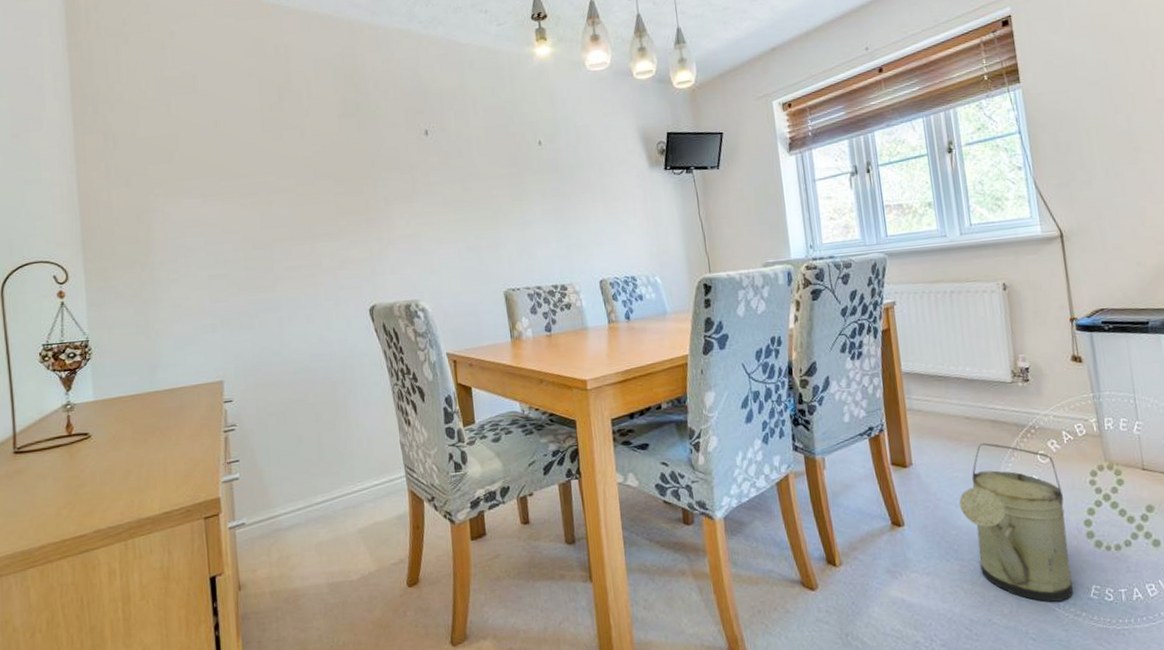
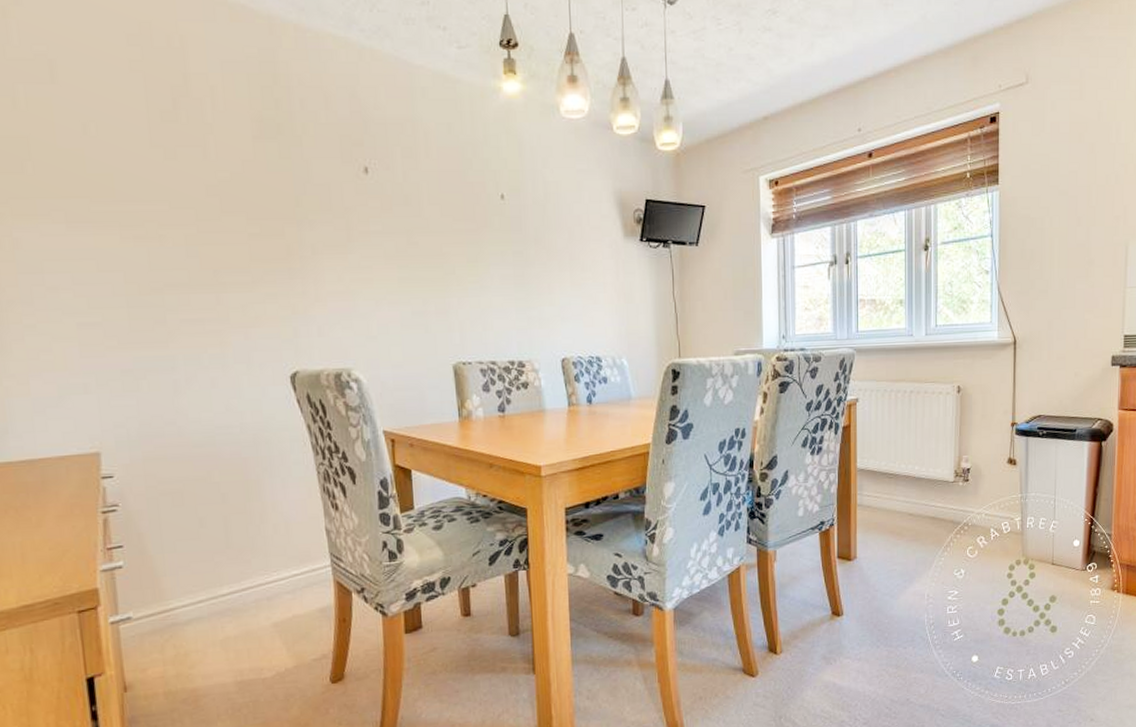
watering can: present [959,443,1073,602] -> none [894,538,984,682]

